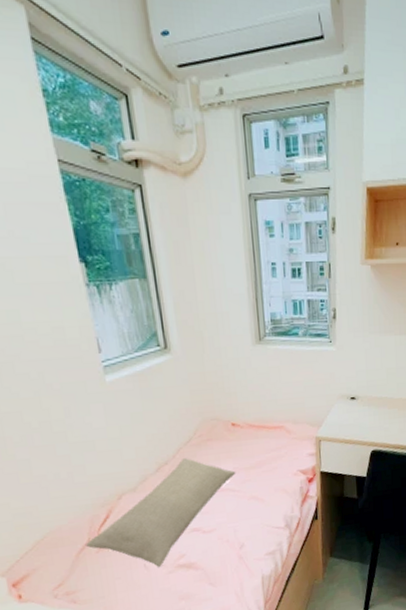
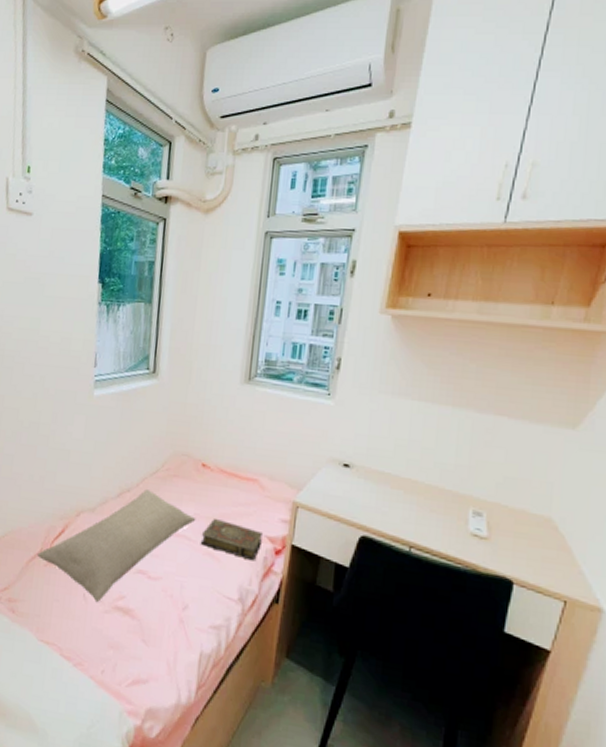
book: none [244,467,297,494] -> present [200,519,264,561]

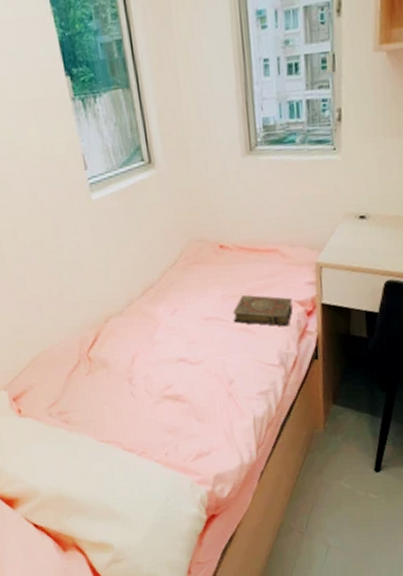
pillow: present [37,489,196,603] -> none [76,282,225,397]

